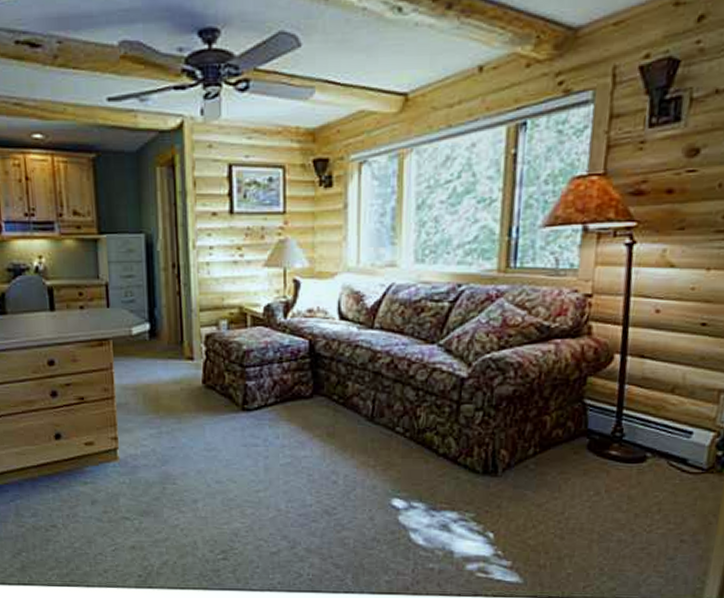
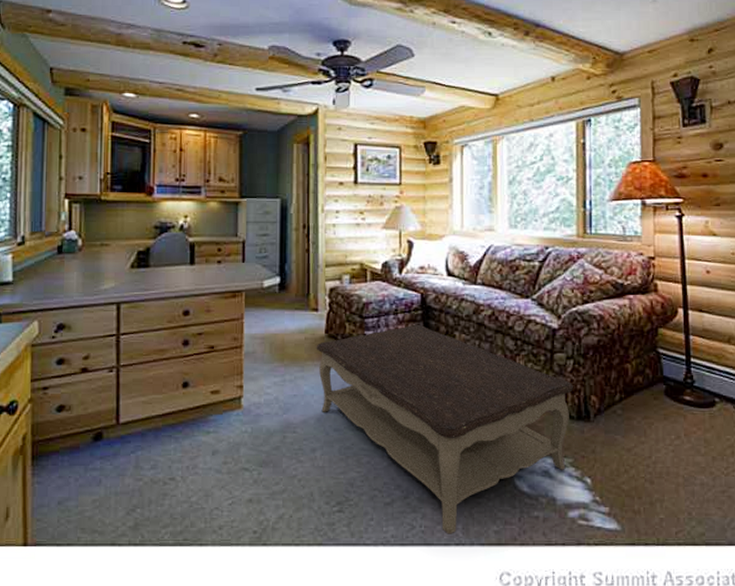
coffee table: none [193,373,481,583] -> present [316,324,573,534]

